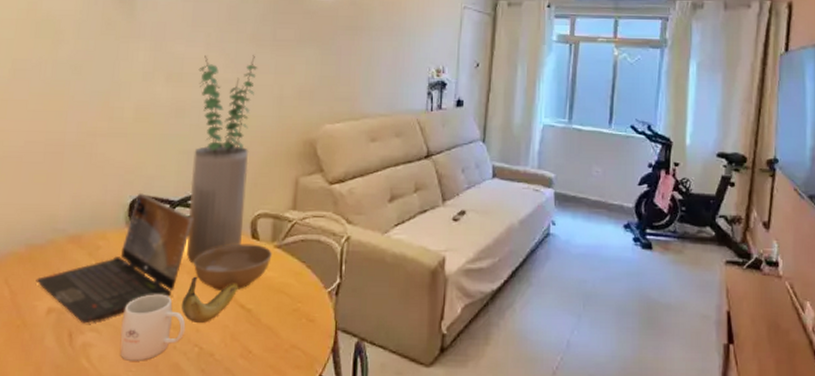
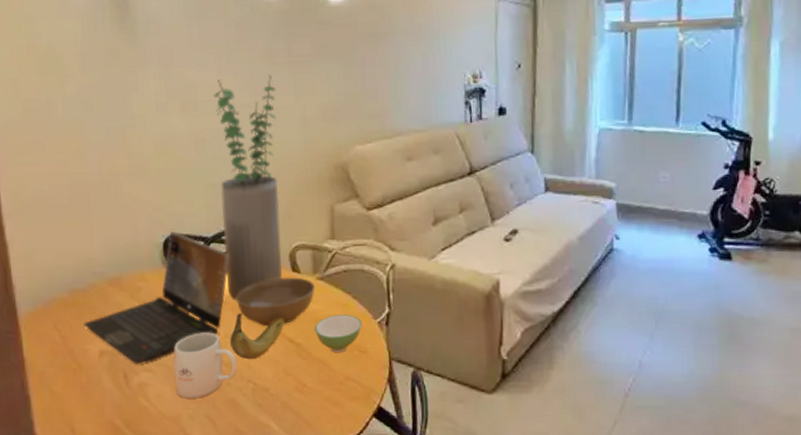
bowl: none [267,282,313,321] -> present [315,314,362,353]

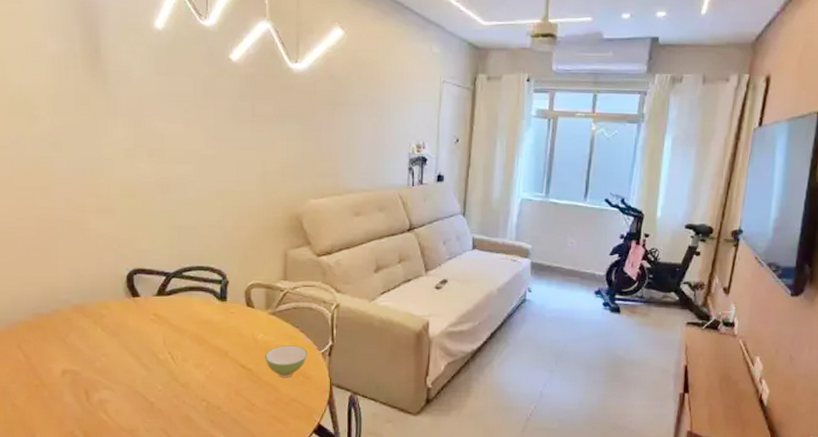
laptop computer: present [83,231,230,365] -> none [47,266,190,383]
mug: present [173,332,237,399] -> none [132,356,193,414]
vase: present [213,75,282,301] -> none [180,131,240,330]
fruit: present [229,313,284,360] -> none [186,340,237,382]
bowl: present [235,277,315,326] -> none [193,311,267,353]

